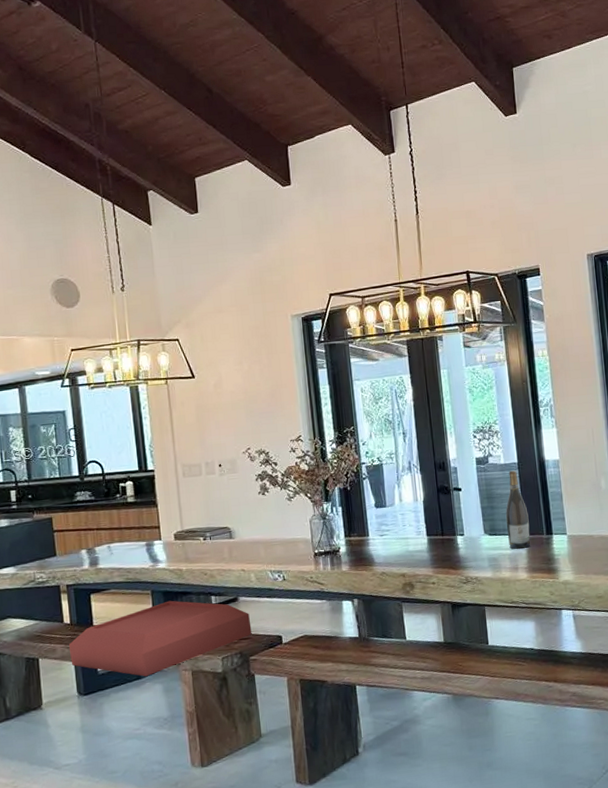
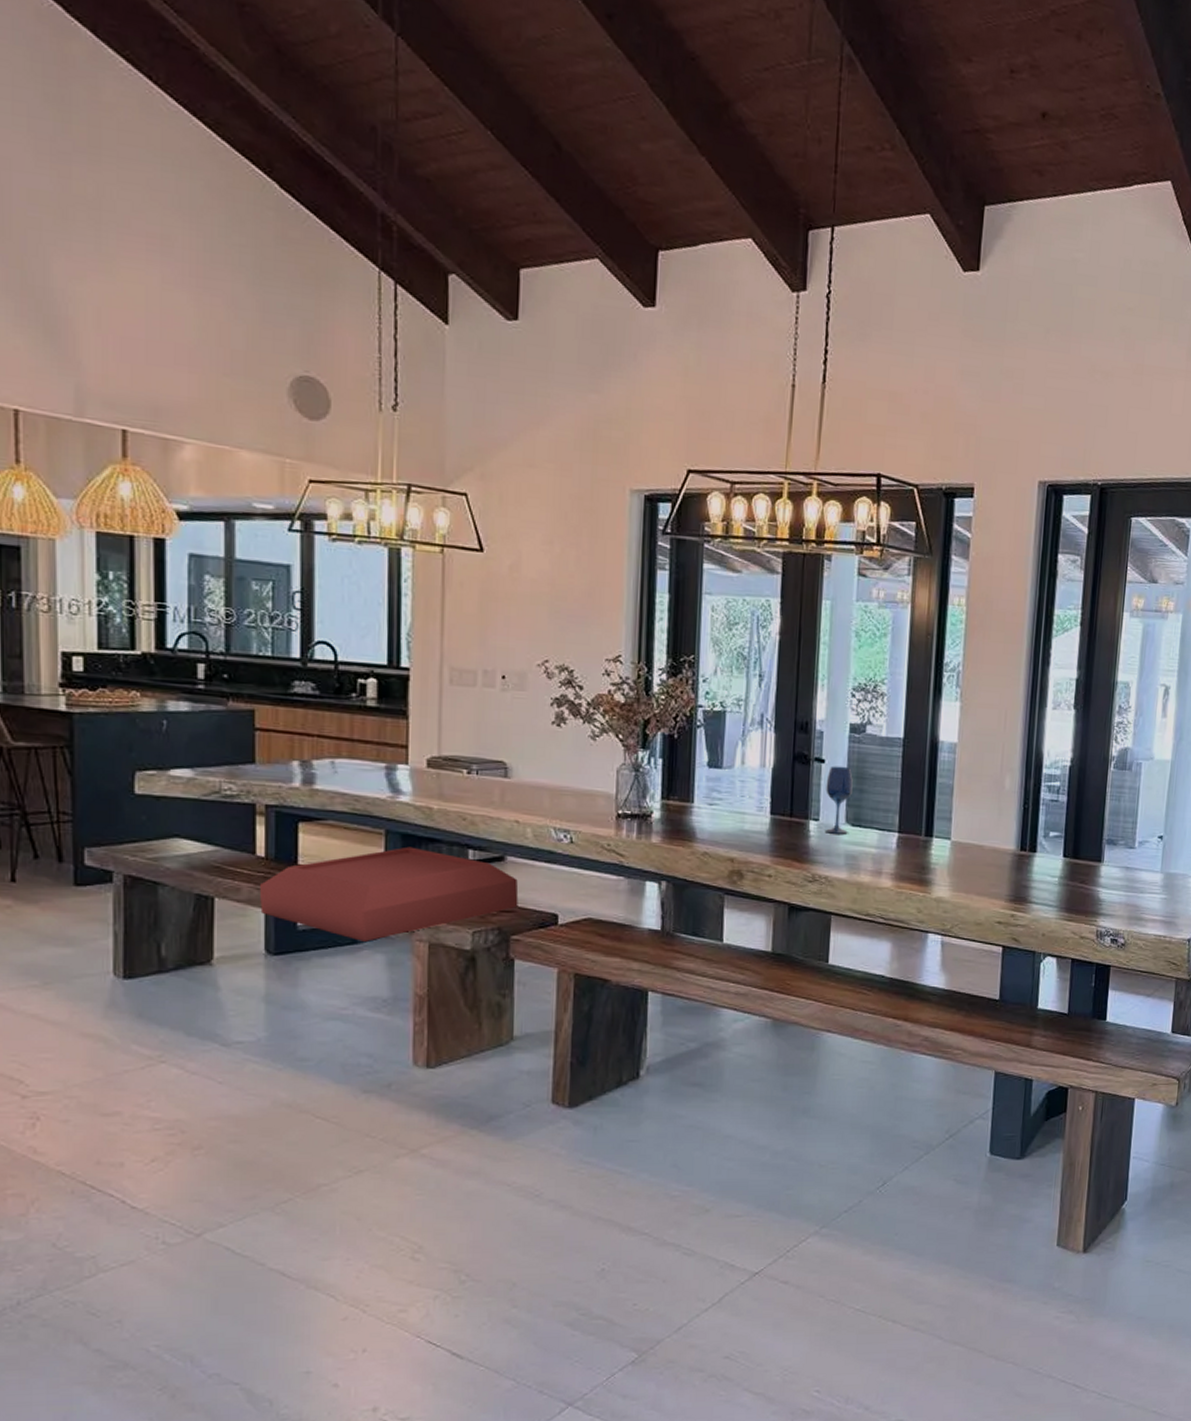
wineglass: none [464,491,487,544] -> present [824,766,853,834]
wine bottle: present [505,470,531,549] -> none [875,747,906,849]

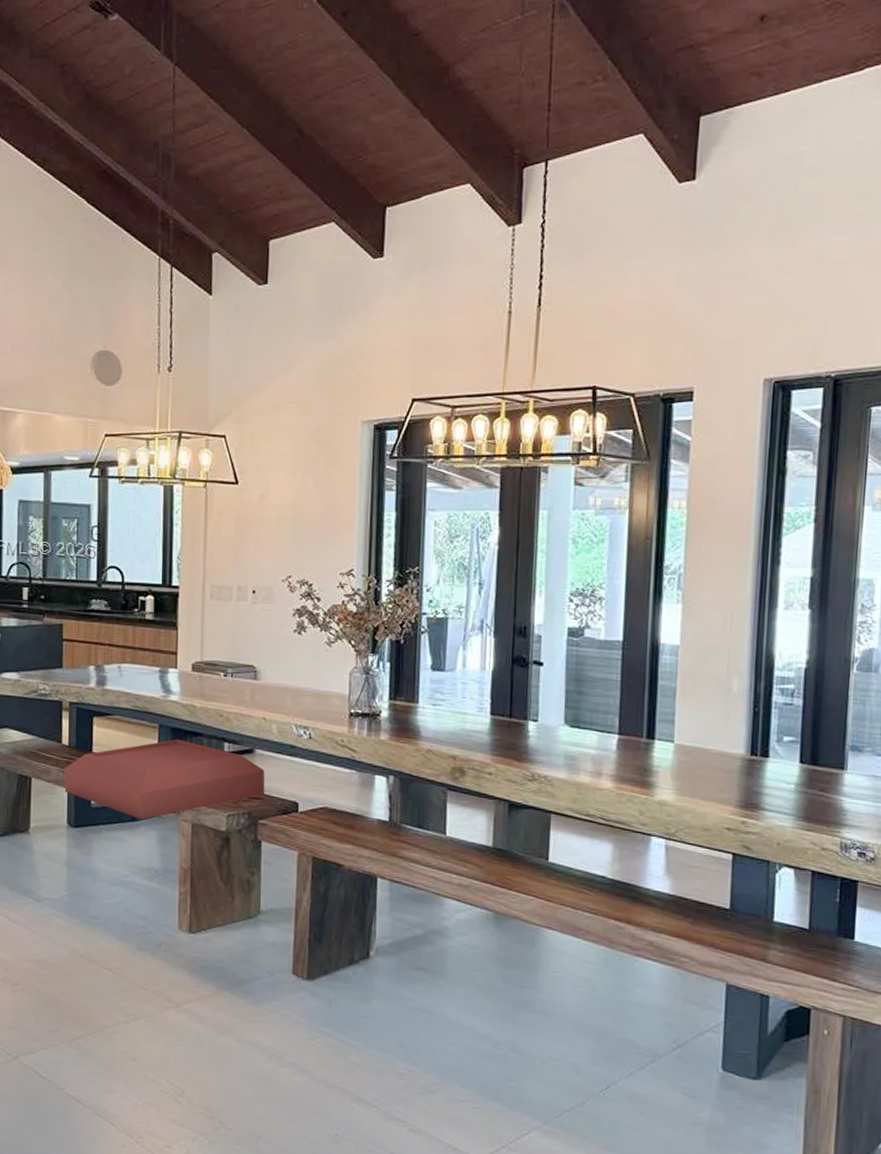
wineglass: present [824,766,853,834] -> none [543,668,572,735]

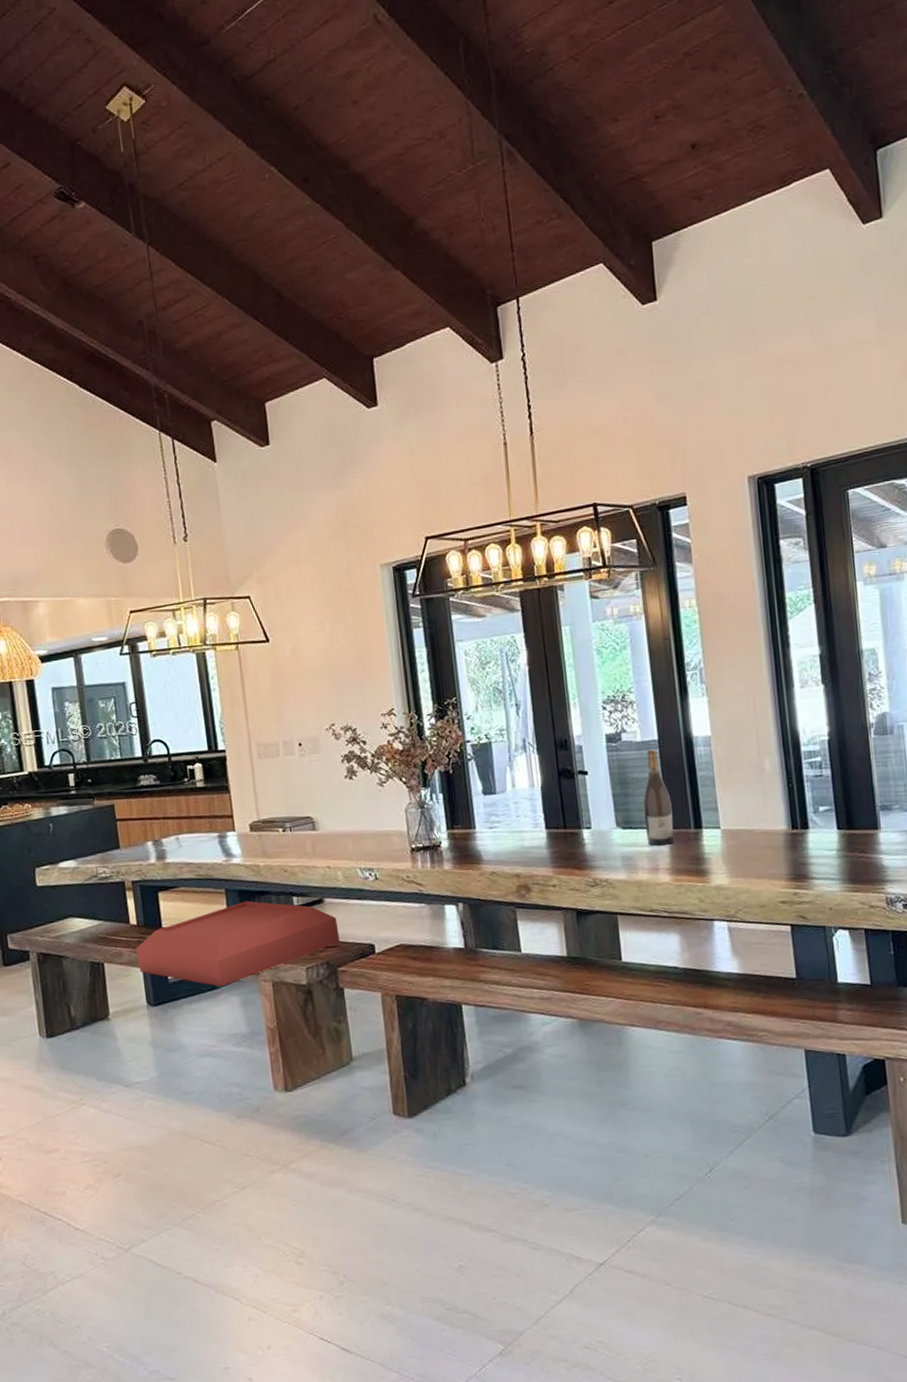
wine bottle: none [594,650,627,751] -> present [642,749,675,846]

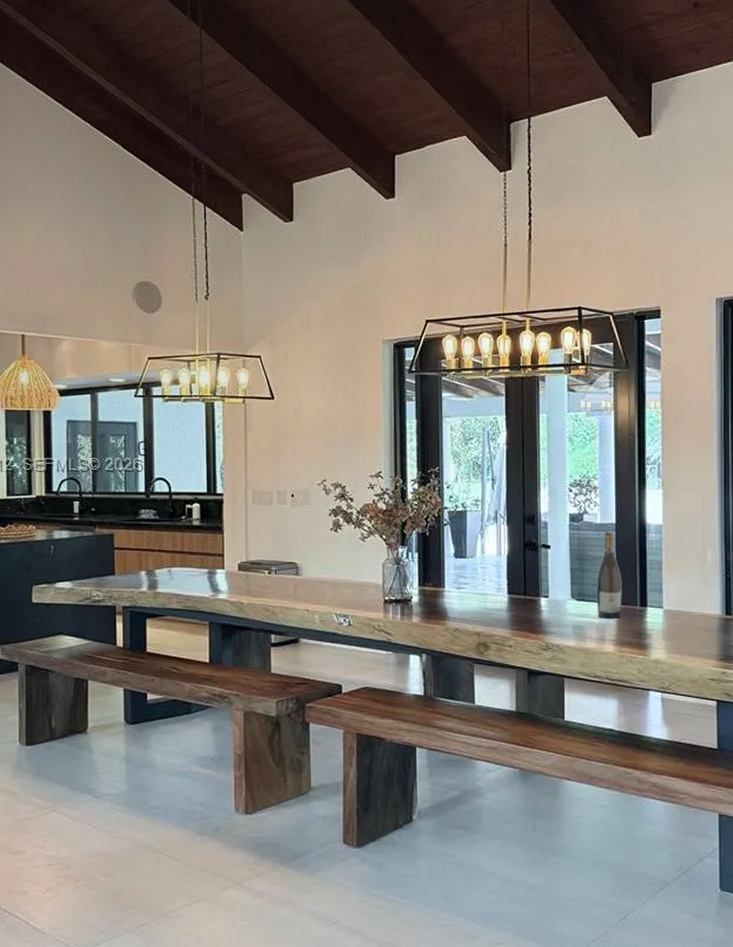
seat cushion: present [135,900,340,987] -> none [119,634,311,711]

